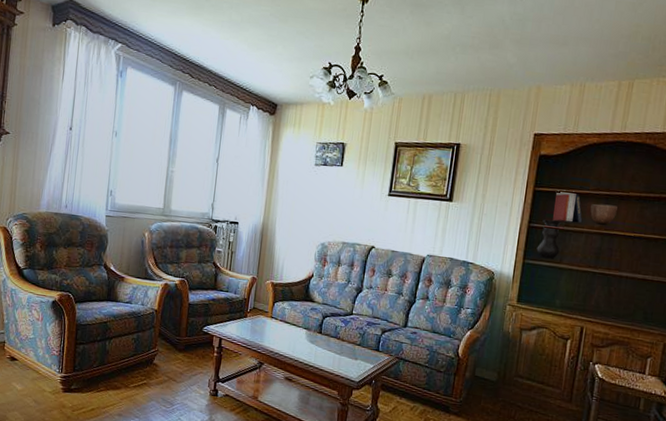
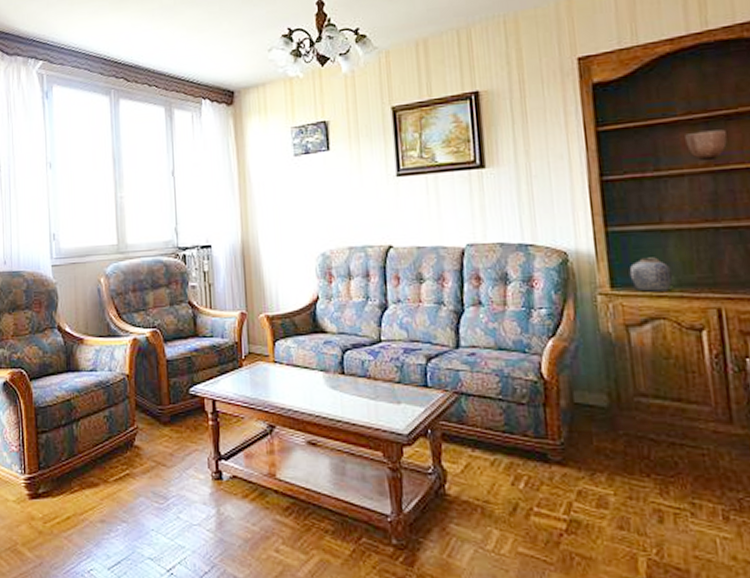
decorative jar: none [531,285,559,310] -> present [629,257,672,292]
vase: present [536,219,563,259] -> none [619,165,656,221]
books: present [553,190,583,223] -> none [629,121,679,166]

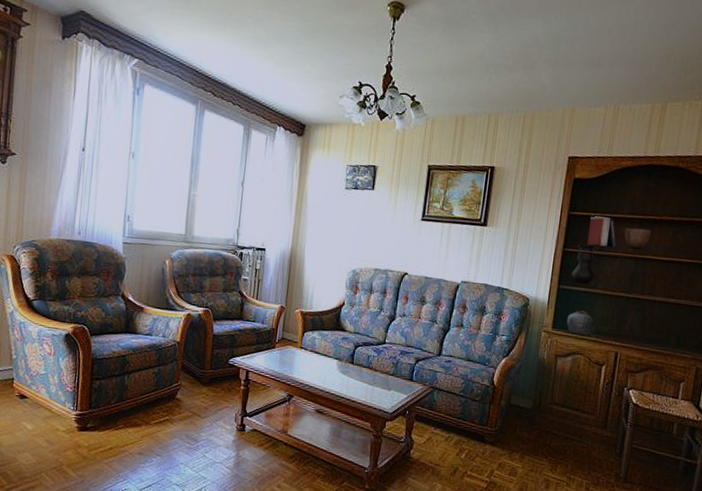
vase: none [619,165,656,221] -> present [571,244,597,284]
books: none [629,121,679,166] -> present [587,214,617,248]

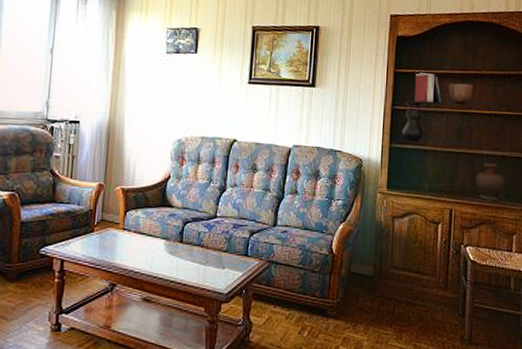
decorative jar: present [566,310,594,336] -> none [400,169,426,194]
decorative vase: none [644,308,678,348] -> present [475,162,505,201]

